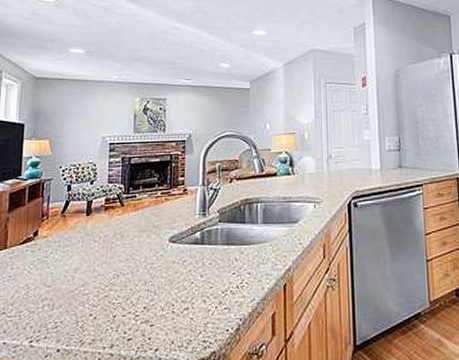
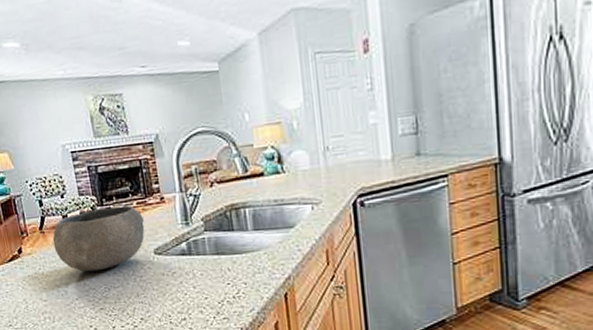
bowl: none [71,195,165,257] -> present [52,205,145,272]

